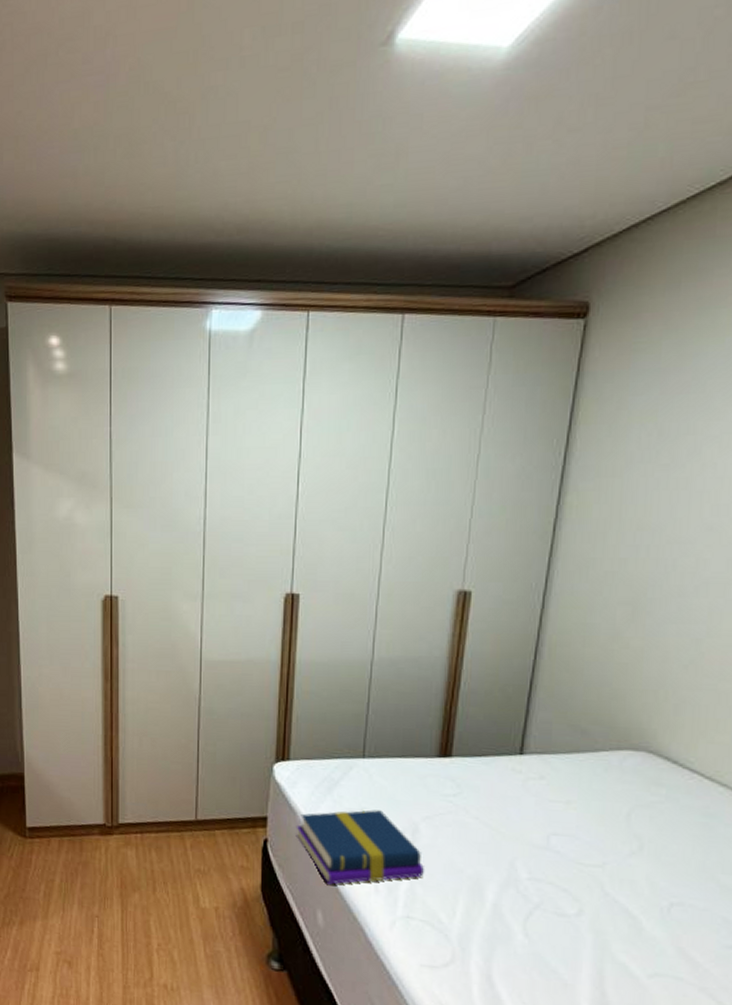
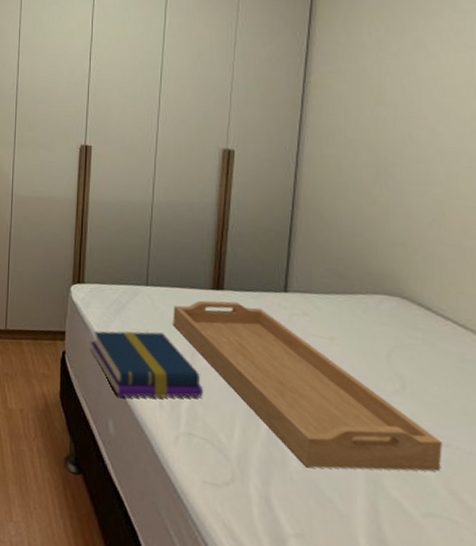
serving tray: none [392,769,675,941] -> present [173,300,443,472]

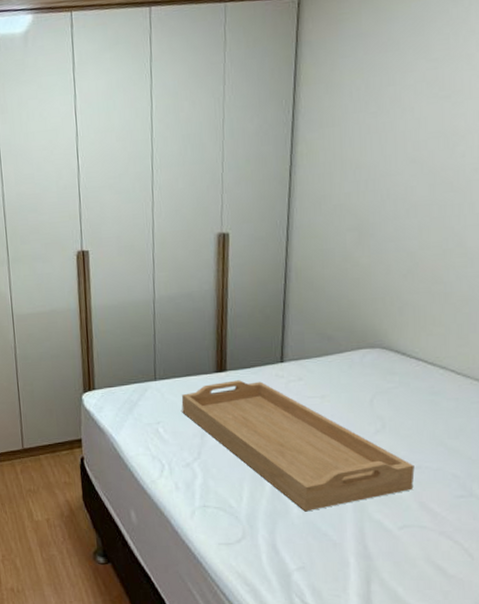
book: present [89,330,204,398] -> none [106,422,215,488]

